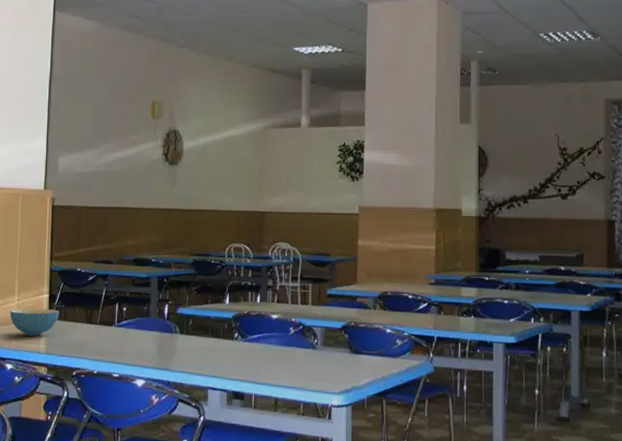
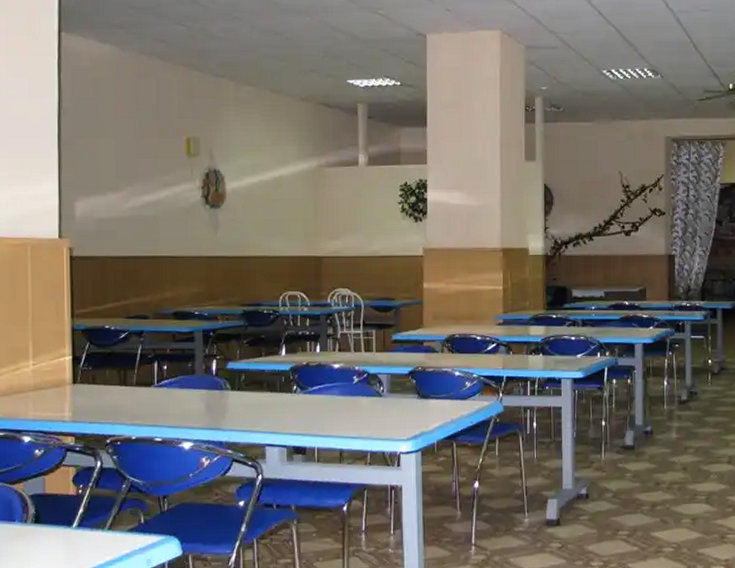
cereal bowl: present [9,308,60,336] -> none [23,372,86,403]

